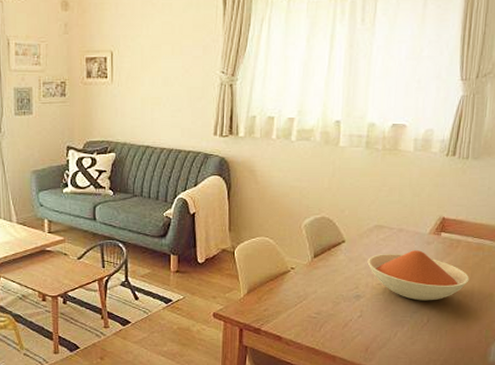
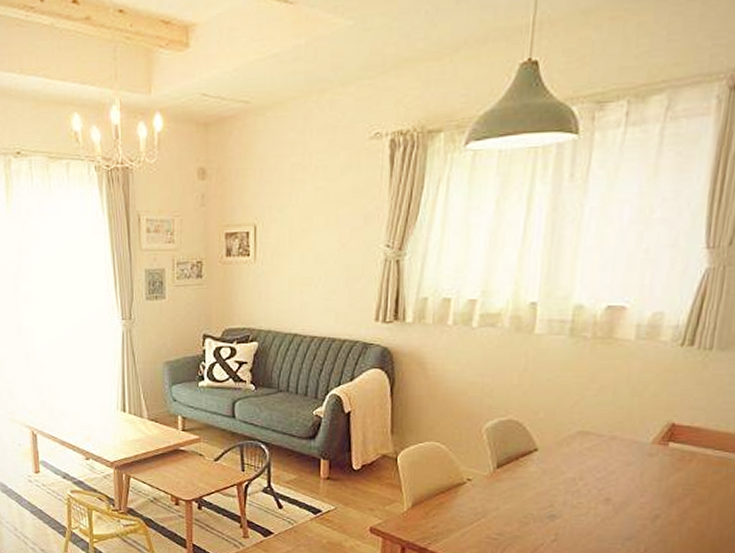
bowl: present [367,250,470,301] -> none [566,463,706,526]

